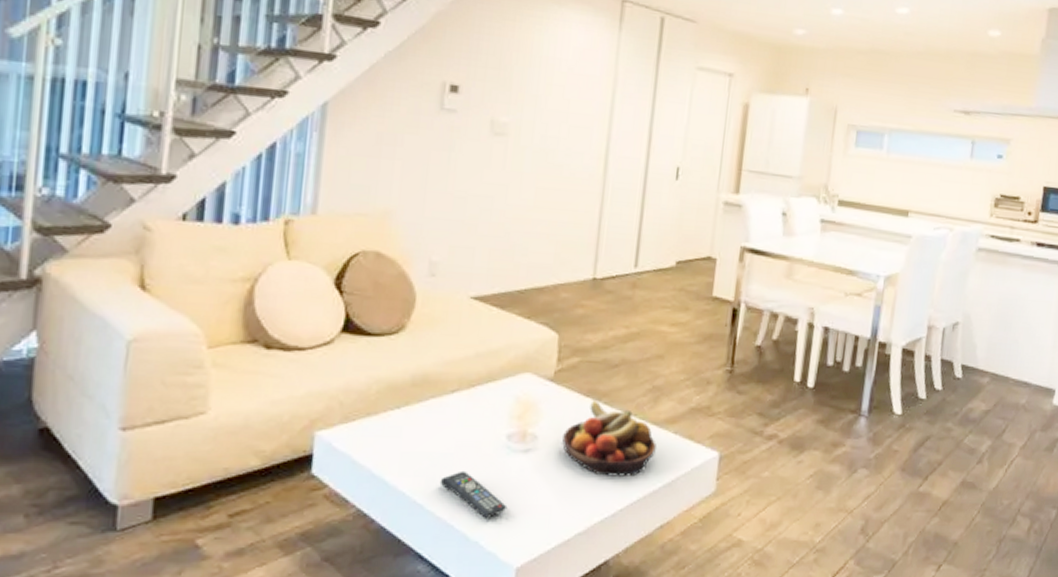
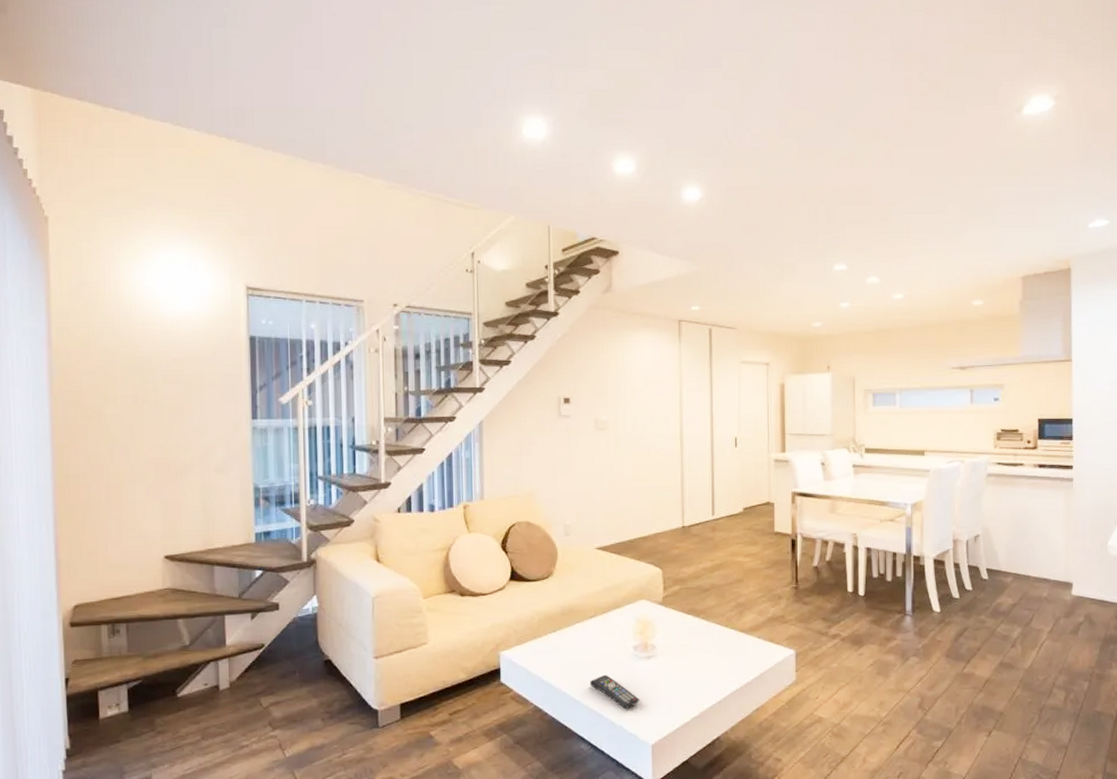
fruit bowl: present [562,400,656,477] -> none [674,617,745,673]

